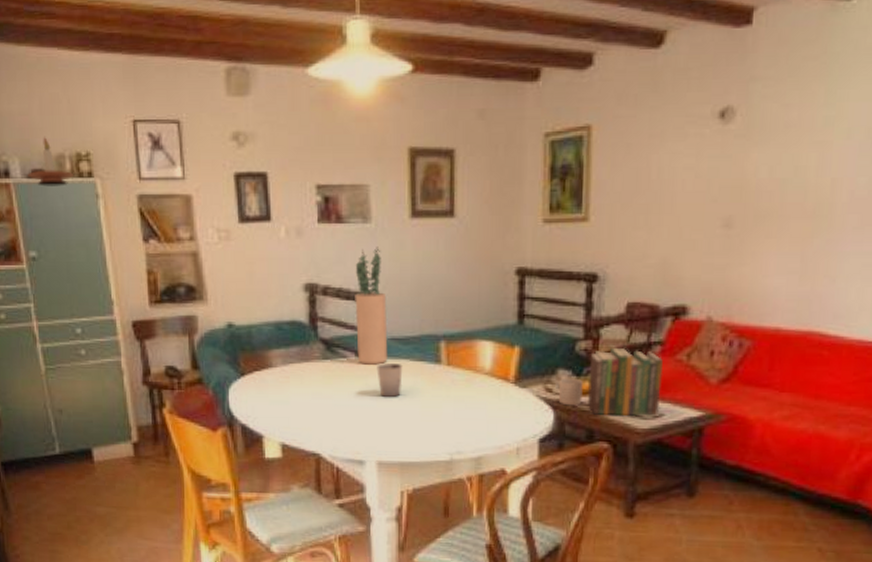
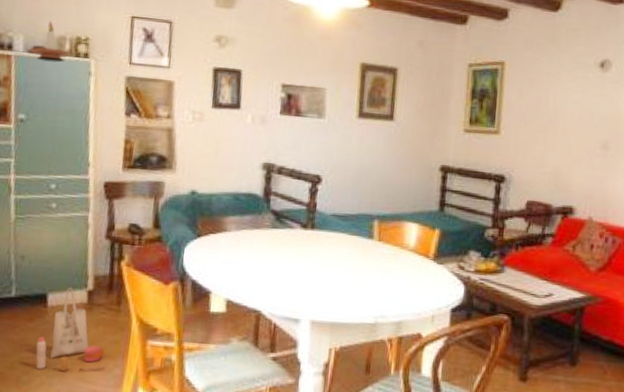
tote bag: none [90,440,162,529] -> present [36,287,105,372]
vase: present [355,246,388,365] -> none [302,138,332,236]
cup: present [377,363,403,397] -> none [318,235,341,265]
mug: present [558,378,583,406] -> none [468,258,490,282]
books: present [587,348,663,417] -> none [492,237,554,295]

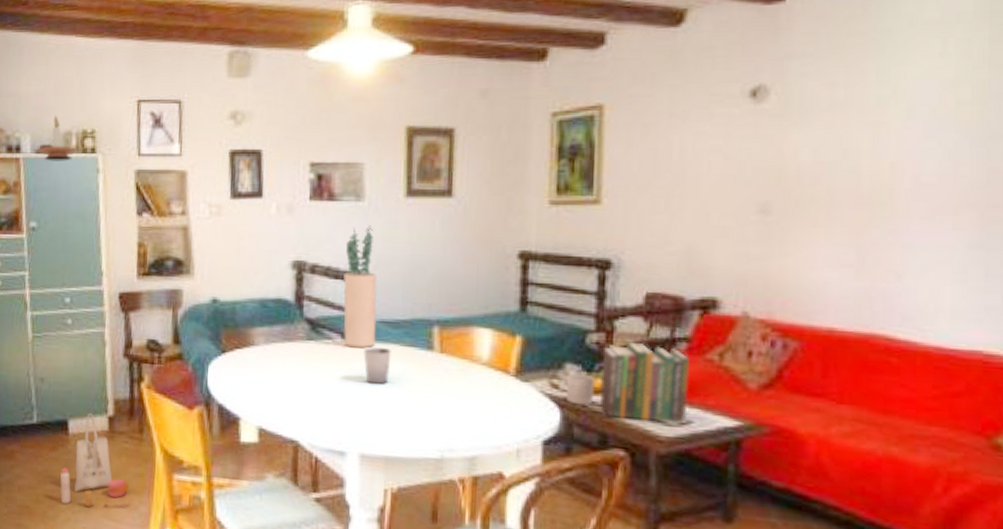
vase: none [302,138,332,236] -> present [343,225,377,349]
cup: none [318,235,341,265] -> present [363,347,392,384]
mug: none [468,258,490,282] -> present [565,373,595,406]
books: none [492,237,554,295] -> present [599,343,691,423]

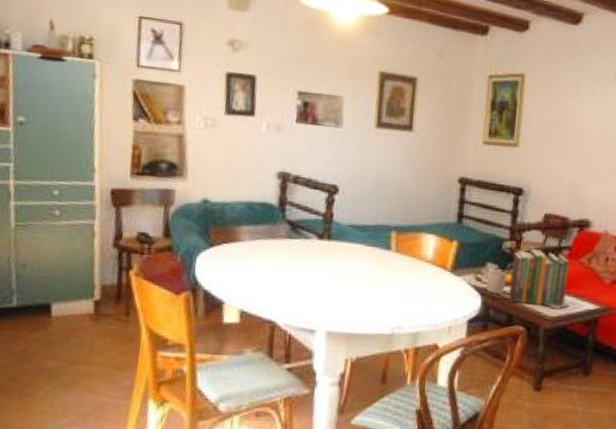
tote bag: present [60,413,130,509] -> none [39,297,114,384]
vase: present [343,225,377,349] -> none [318,147,349,247]
cup: present [363,347,392,384] -> none [334,246,358,276]

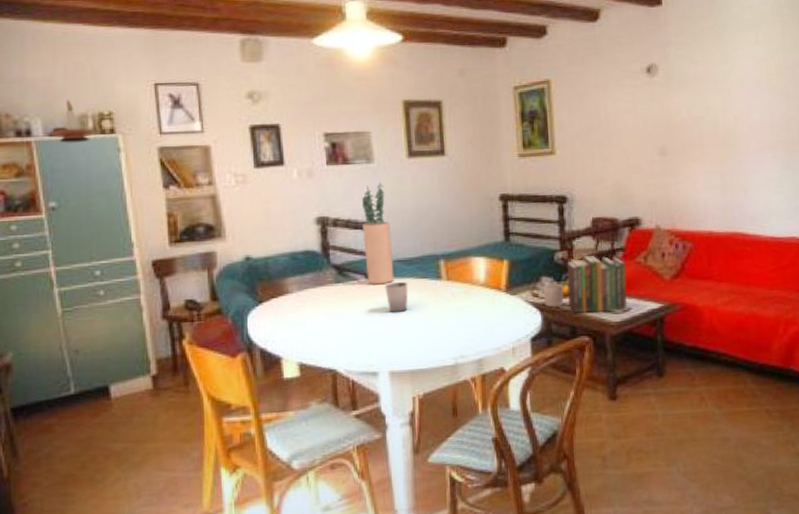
vase: none [318,147,349,247] -> present [361,182,394,285]
cup: none [334,246,358,276] -> present [385,282,409,312]

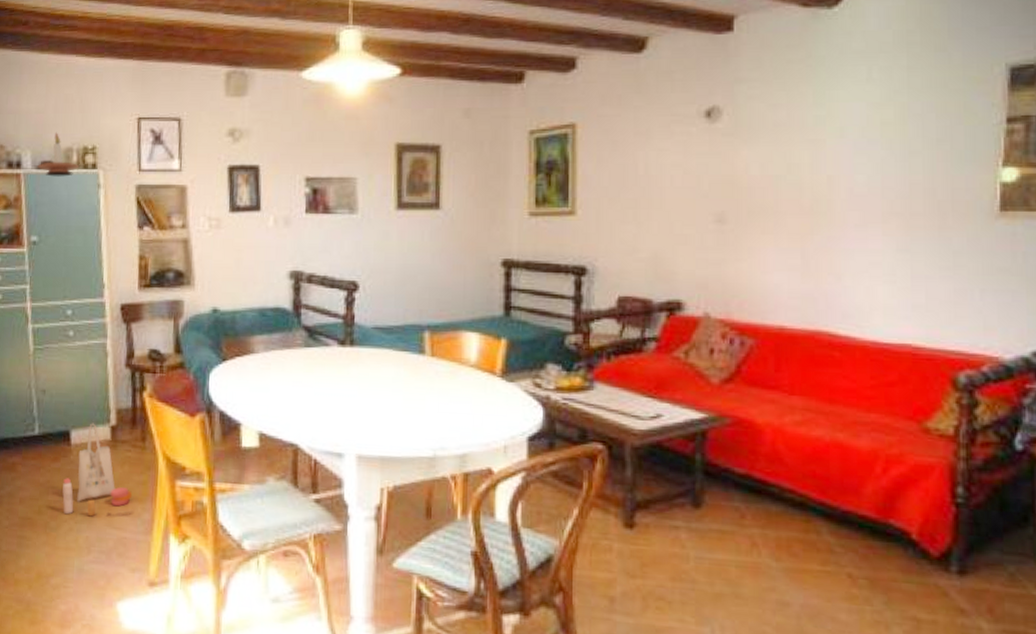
tote bag: none [106,375,182,466] -> present [62,423,133,517]
vase: present [361,182,394,285] -> none [339,236,371,354]
cup: present [385,282,409,312] -> none [359,353,386,387]
mug: present [543,283,564,307] -> none [547,372,574,403]
books: present [567,256,628,313] -> none [578,343,660,417]

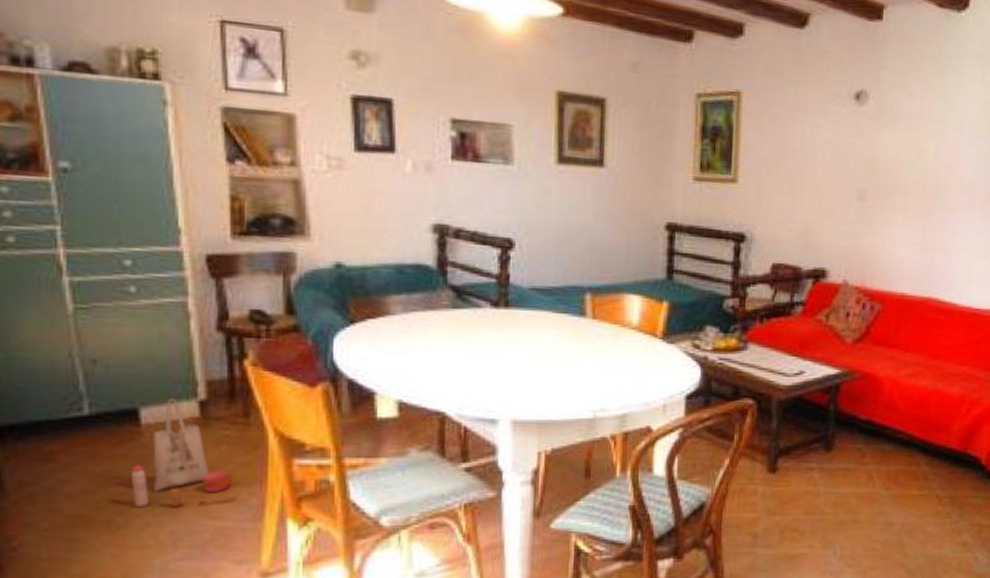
candle holder: present [37,131,80,177] -> none [62,22,133,86]

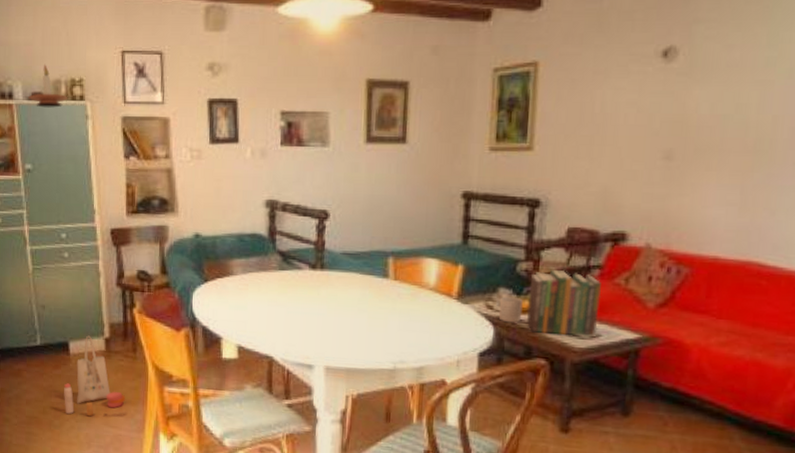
candle holder: none [62,22,133,86] -> present [28,63,68,108]
mug: none [705,334,730,363] -> present [498,296,523,323]
books: none [733,307,805,374] -> present [526,270,602,336]

